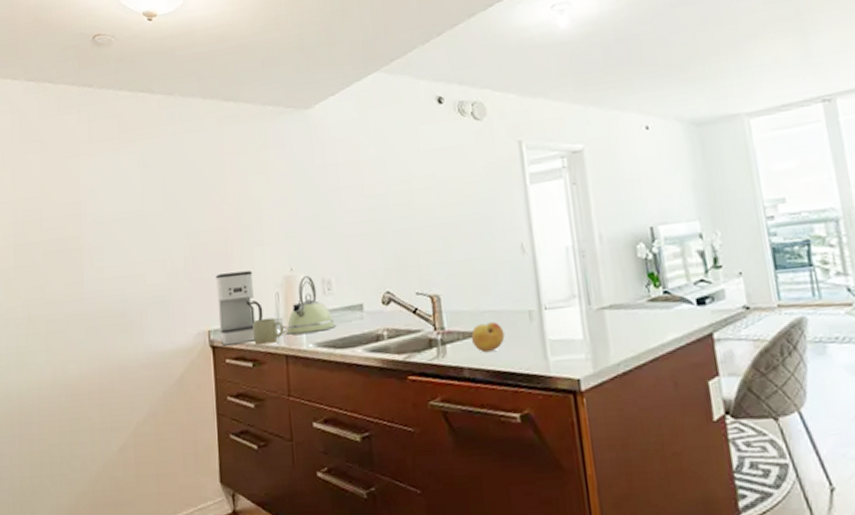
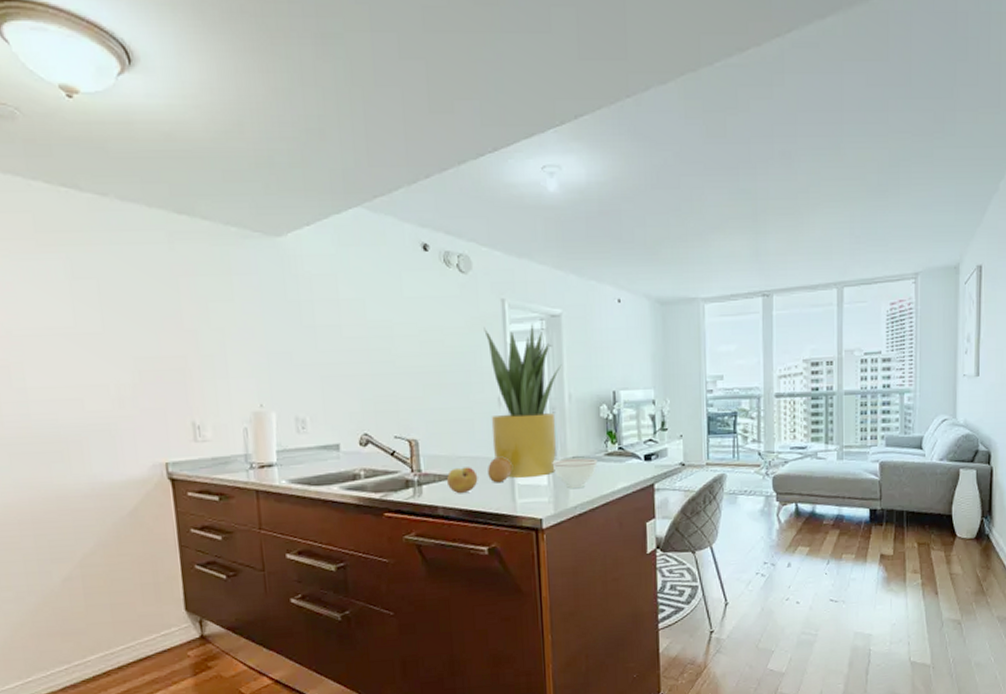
coffee maker: present [216,270,263,347] -> none [172,404,230,480]
mug: present [252,317,284,346] -> none [218,452,254,480]
kettle: present [286,276,336,335] -> none [256,413,311,470]
planter: none [502,163,591,333] -> present [484,324,562,478]
fruit: none [514,309,542,339] -> present [488,456,512,483]
bowl: none [586,305,640,343] -> present [552,457,598,489]

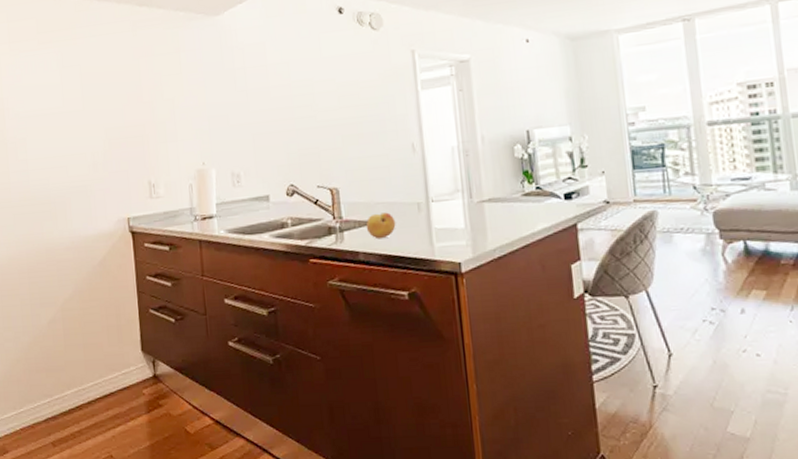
planter: present [484,324,562,478] -> none [396,71,473,222]
fruit: present [488,456,512,483] -> none [405,201,429,228]
bowl: present [552,457,598,489] -> none [468,199,515,232]

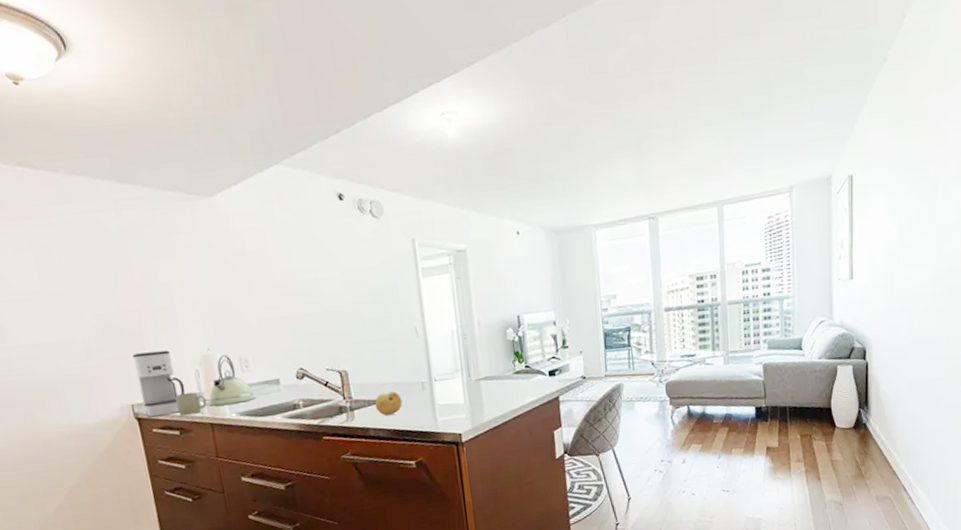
coffee maker: none [133,164,178,233] -> present [132,350,186,419]
mug: none [168,206,198,232] -> present [175,391,207,417]
kettle: none [199,169,245,222] -> present [208,355,256,406]

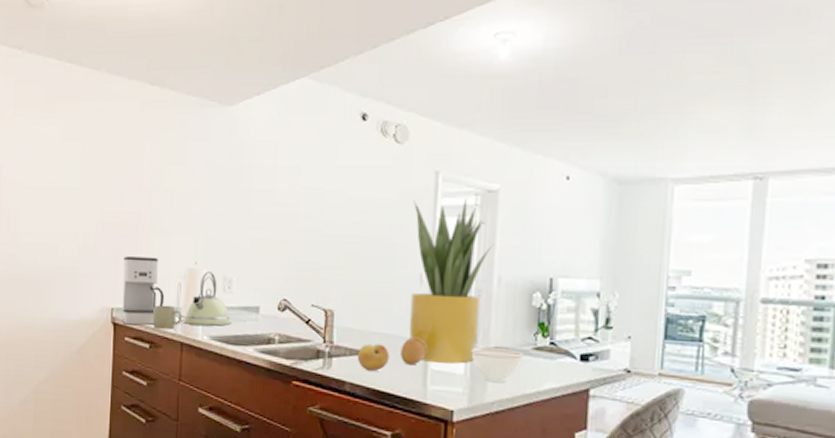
planter: none [398,260,471,399] -> present [408,199,494,364]
fruit: none [410,381,432,405] -> present [401,337,427,366]
bowl: none [467,376,508,406] -> present [471,347,524,383]

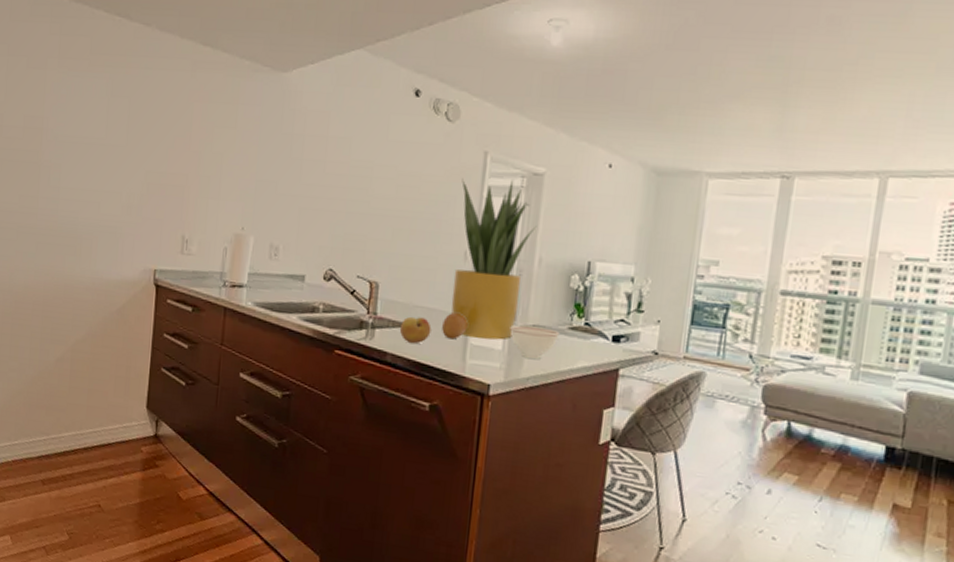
coffee maker: present [121,256,165,326] -> none [164,218,210,290]
mug: present [153,305,183,330] -> none [196,268,227,295]
kettle: present [184,271,231,326] -> none [228,238,276,293]

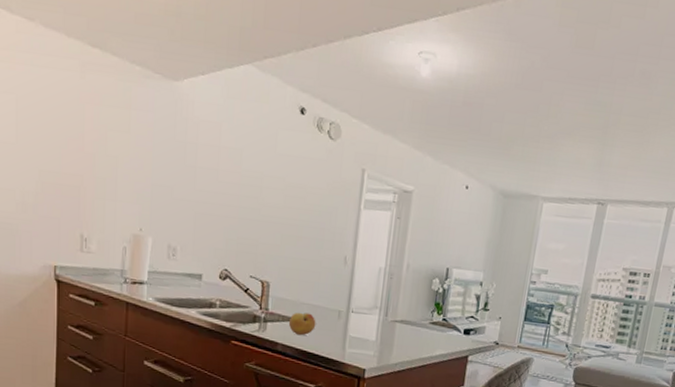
fruit: present [442,312,468,340] -> none [325,308,347,332]
planter: present [451,178,537,340] -> none [333,192,406,333]
bowl: present [510,324,560,360] -> none [382,320,423,349]

